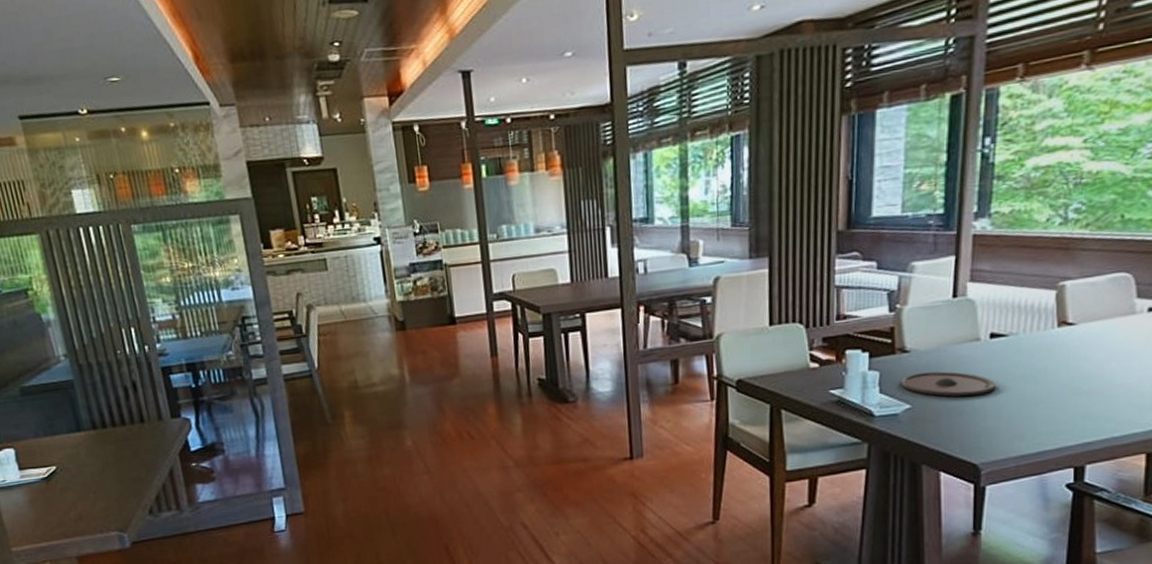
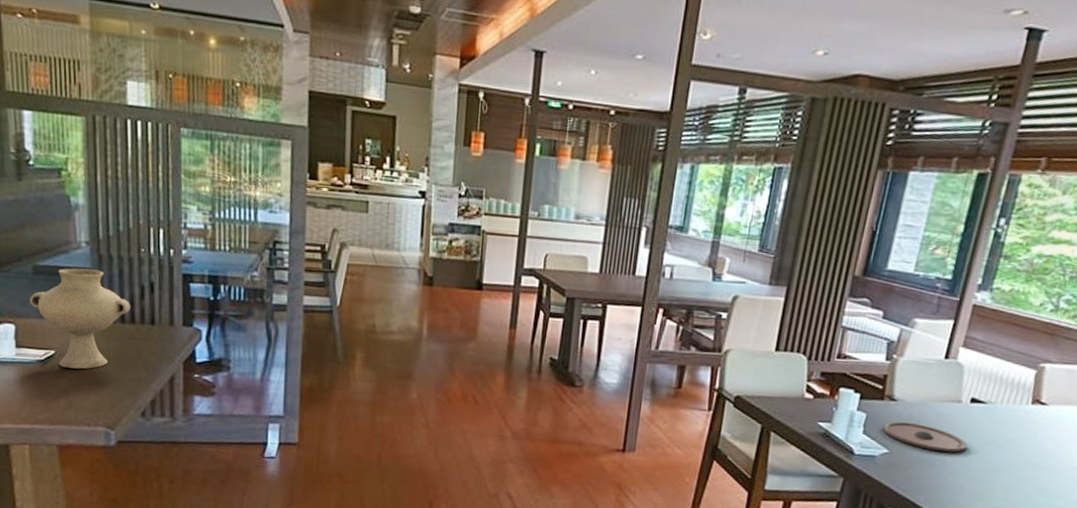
vase: none [22,380,119,481] -> present [29,268,131,369]

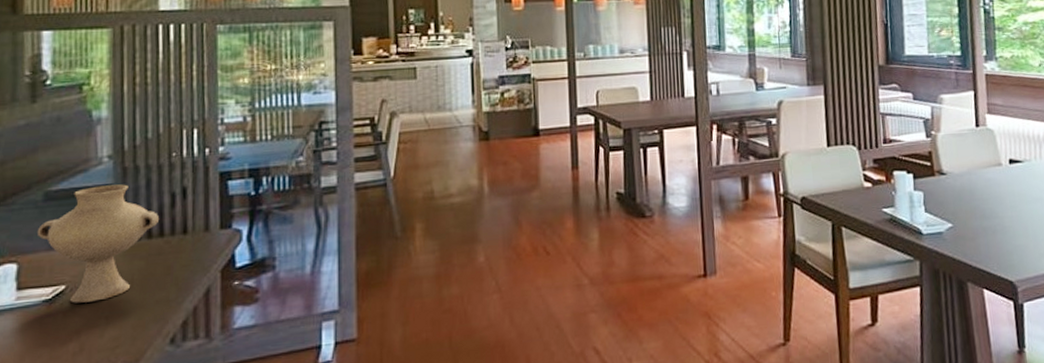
plate: present [882,421,968,453] -> none [941,193,1020,217]

